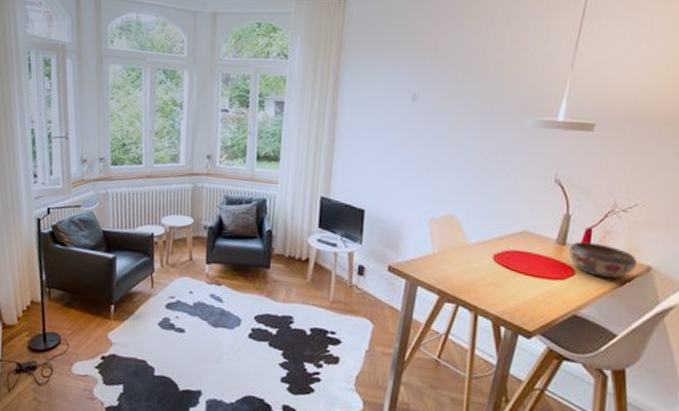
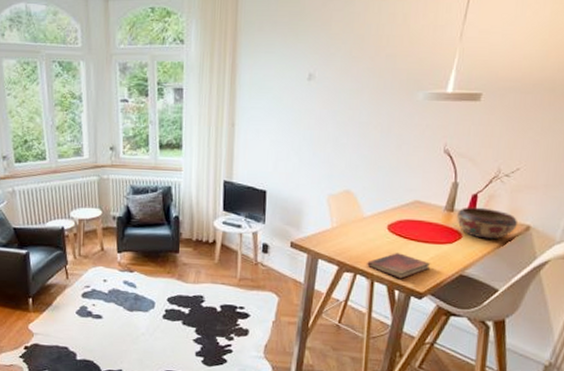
diary: none [470,285,541,315] -> present [367,253,431,279]

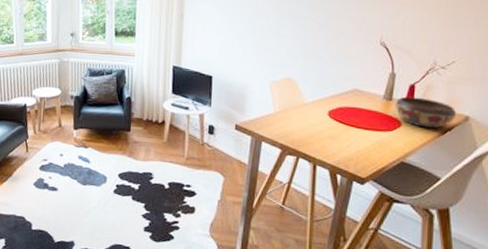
diary: present [367,253,431,279] -> none [309,138,372,164]

